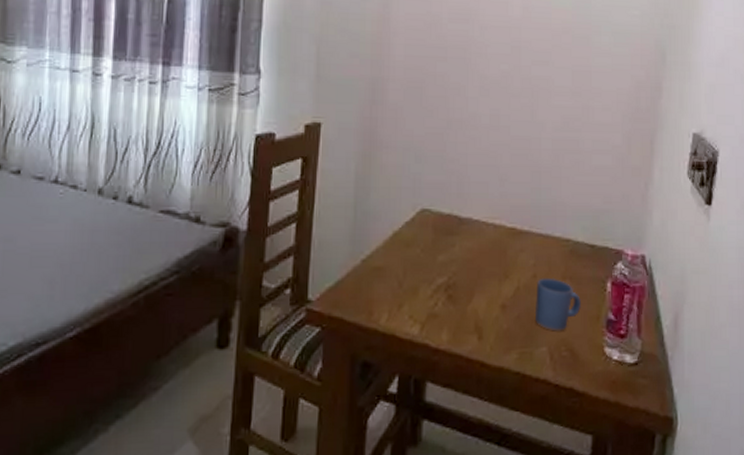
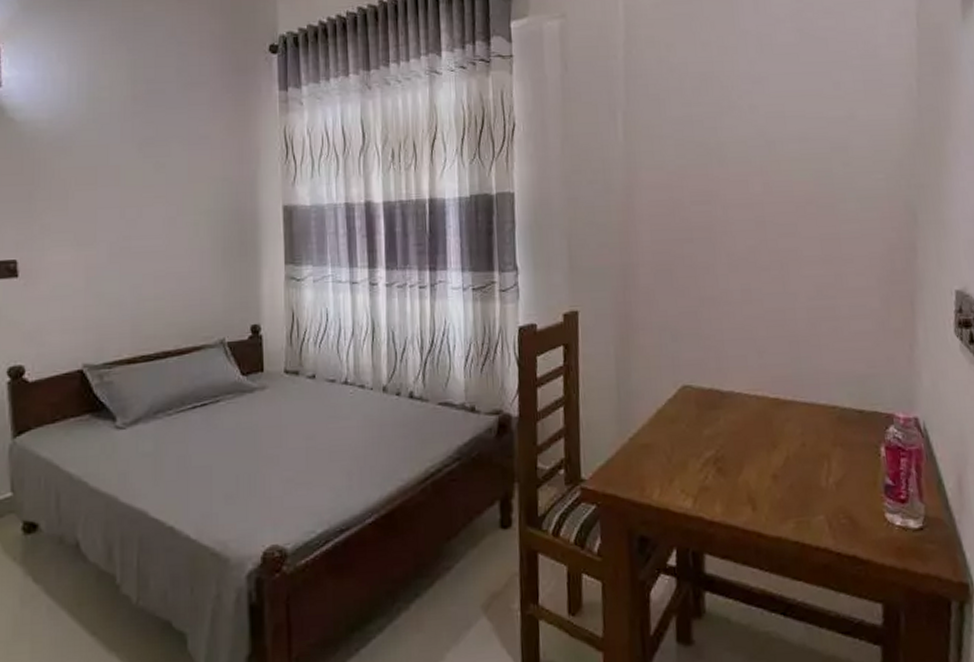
mug: present [534,277,581,331] -> none [807,445,856,499]

